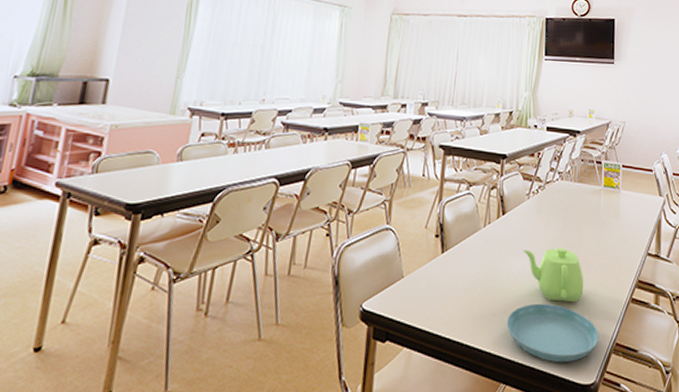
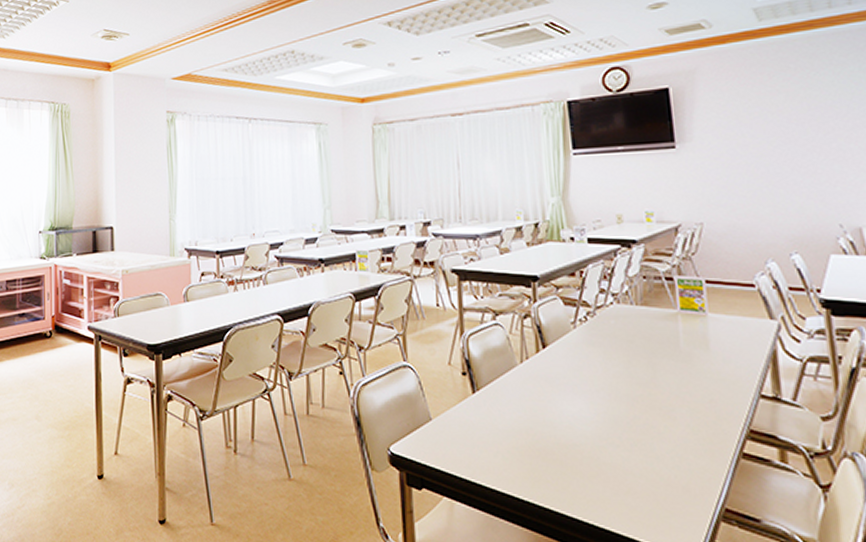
saucer: present [506,303,599,363] -> none [566,454,699,528]
teapot: present [523,247,584,303] -> none [576,387,669,456]

